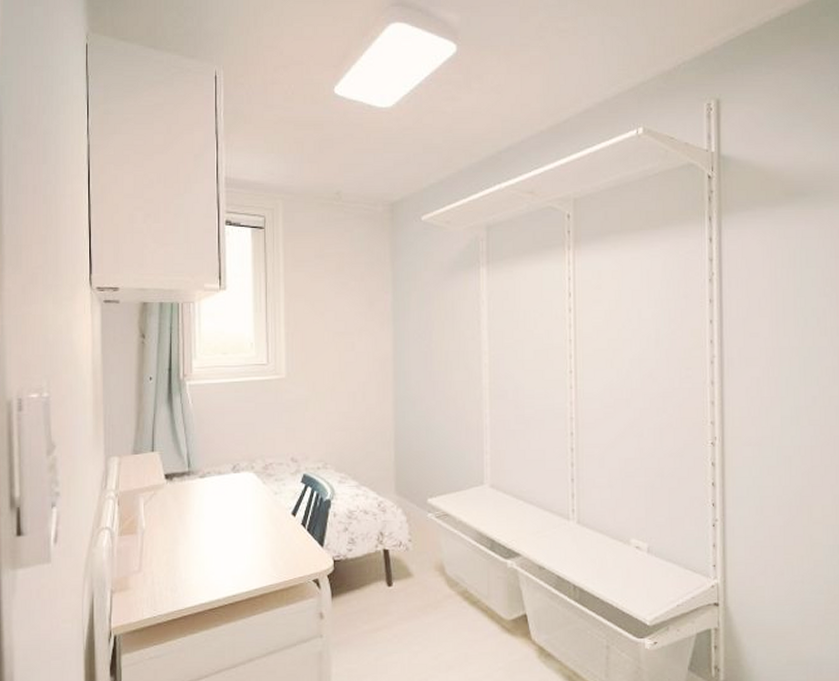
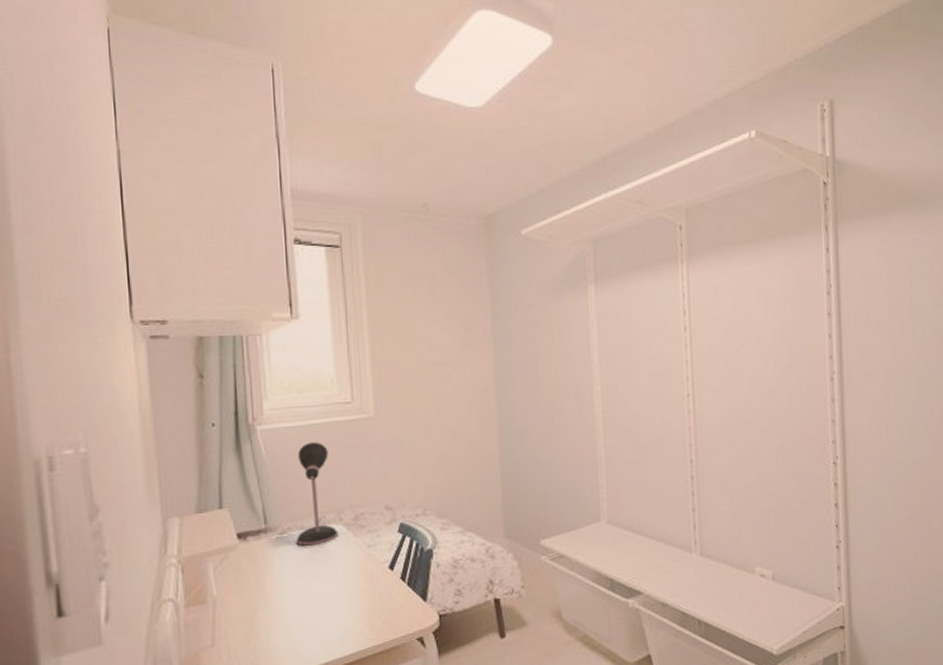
desk lamp: none [213,398,250,489] -> present [296,442,339,546]

